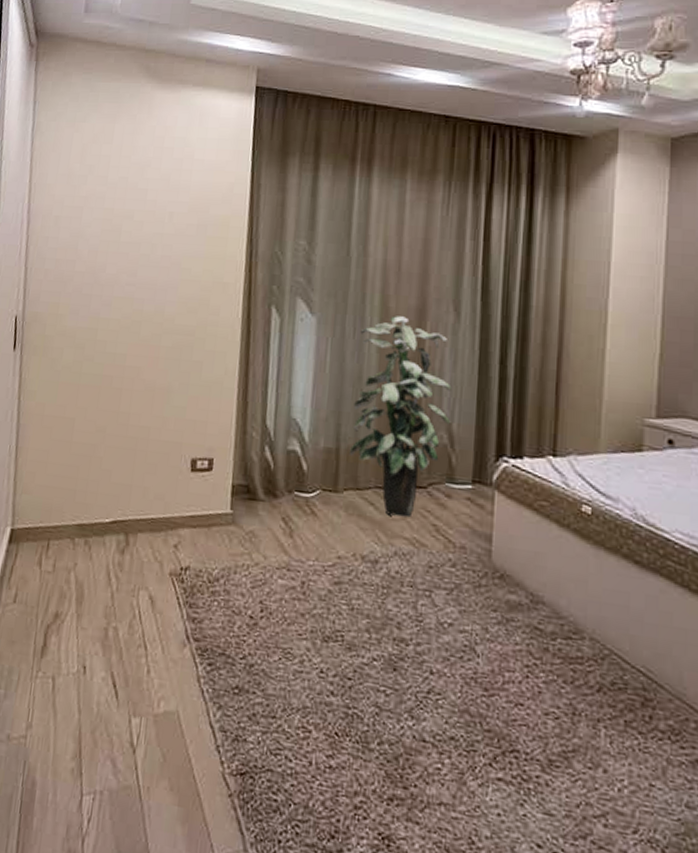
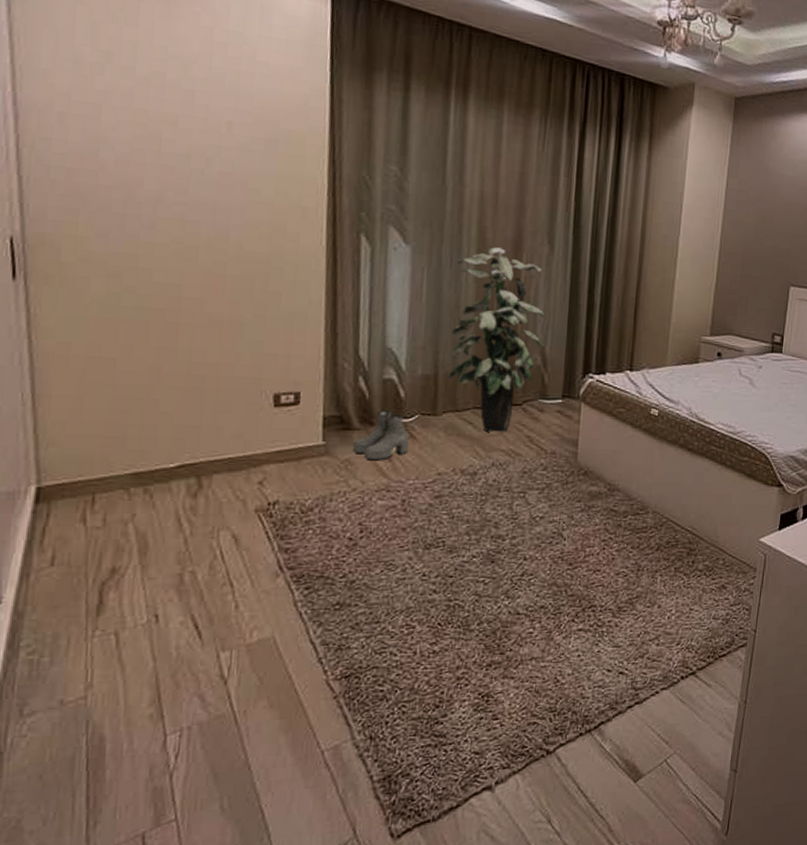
boots: none [257,482,310,535] -> present [353,410,409,460]

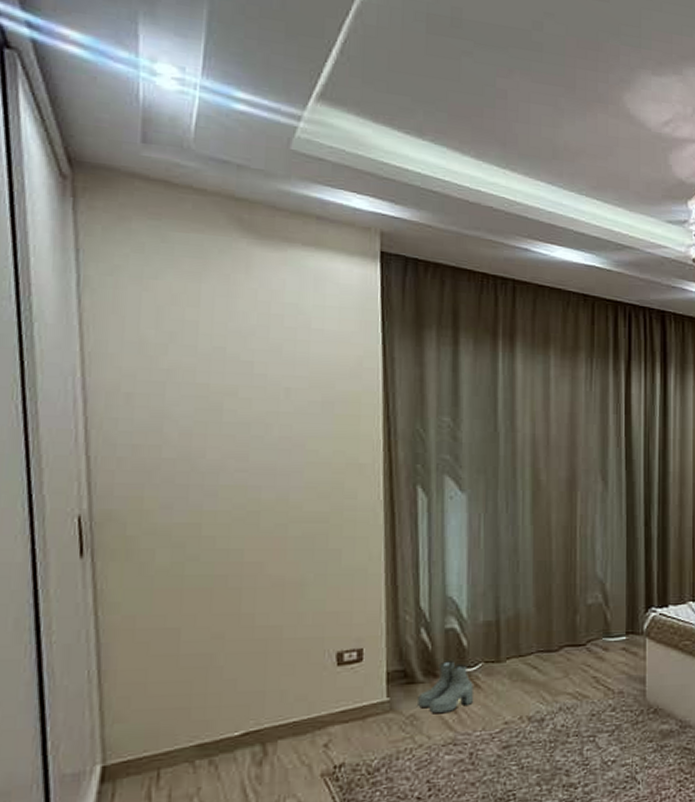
indoor plant: present [447,247,545,432] -> none [509,488,605,675]

